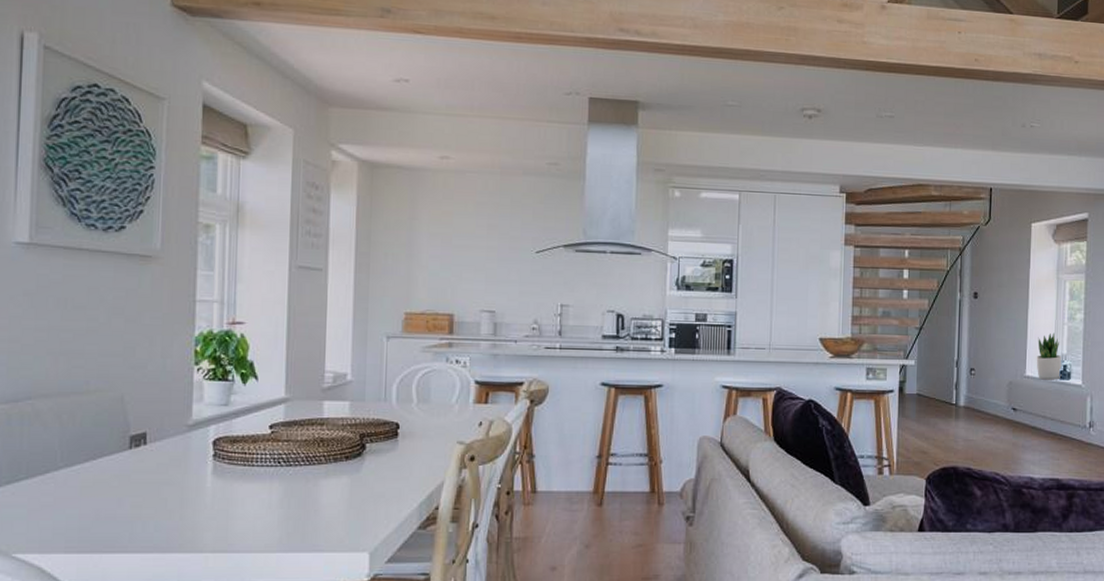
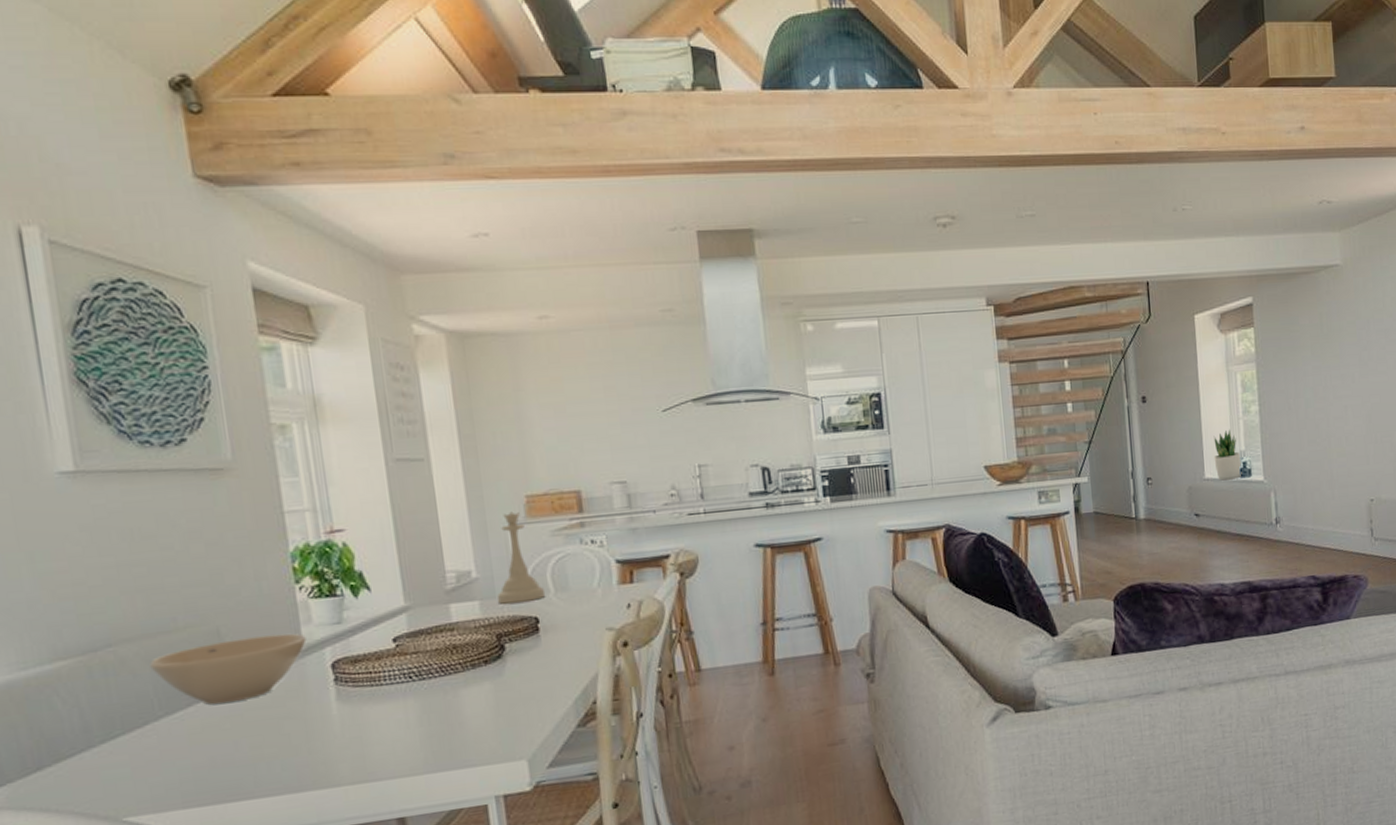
bowl: none [60,407,196,464] -> present [149,633,307,705]
chess piece: none [367,325,409,408] -> present [497,511,546,604]

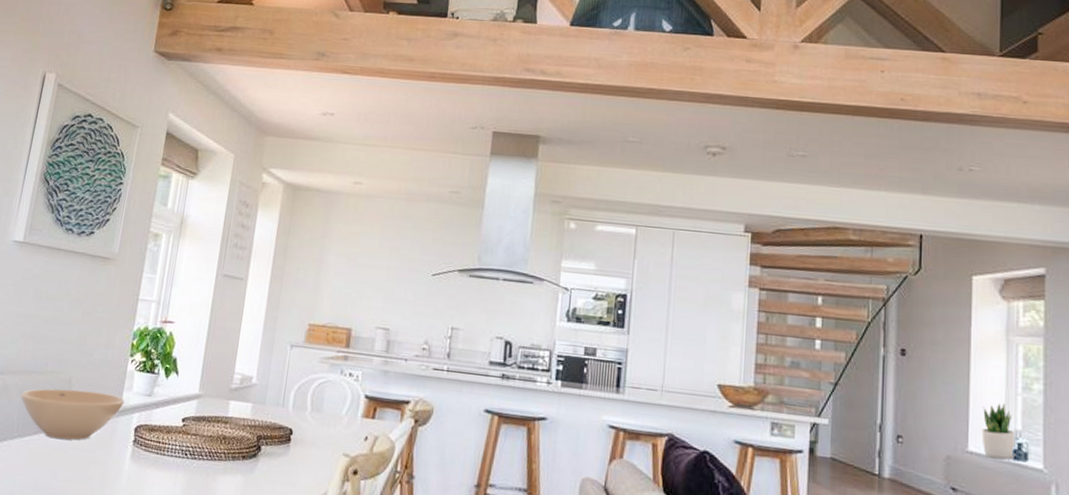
chess piece: present [497,511,546,604] -> none [266,334,304,415]

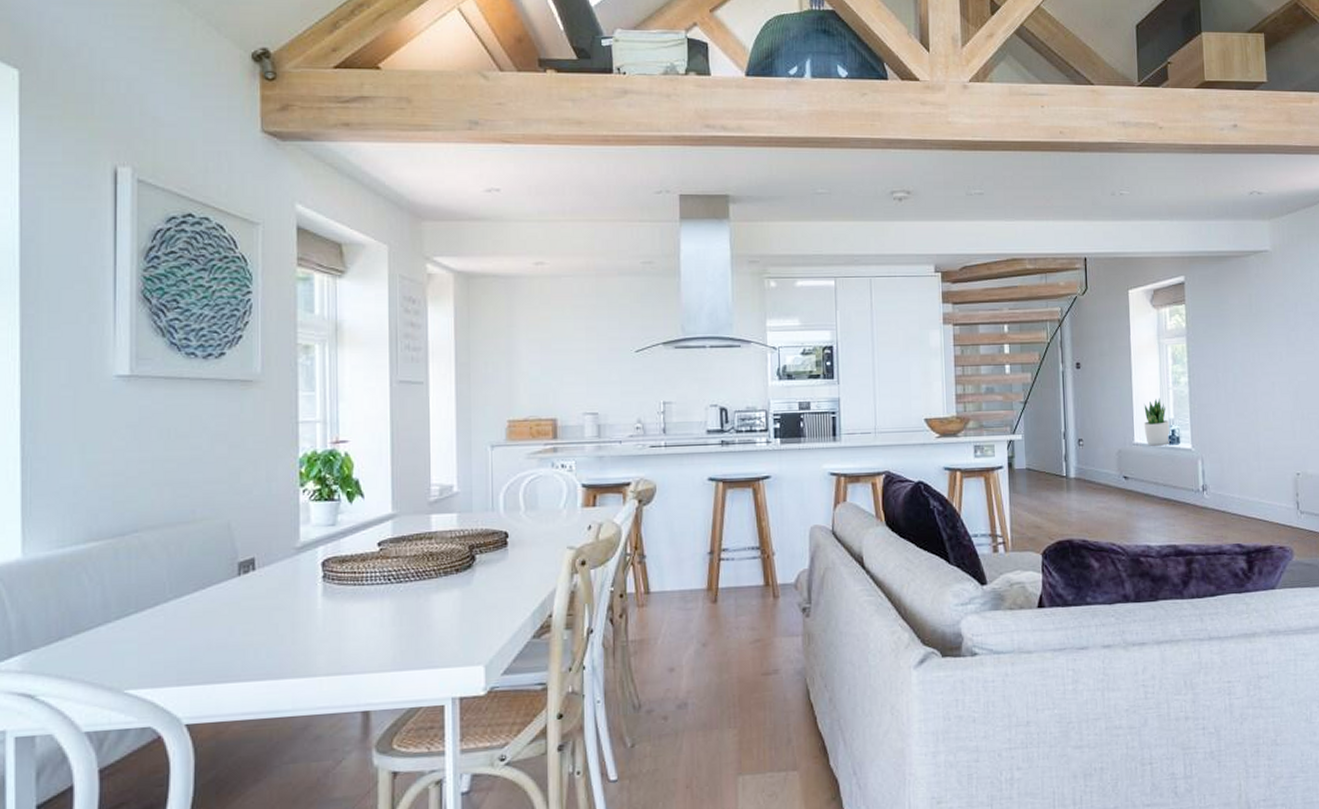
bowl: present [21,388,125,440] -> none [167,531,303,592]

